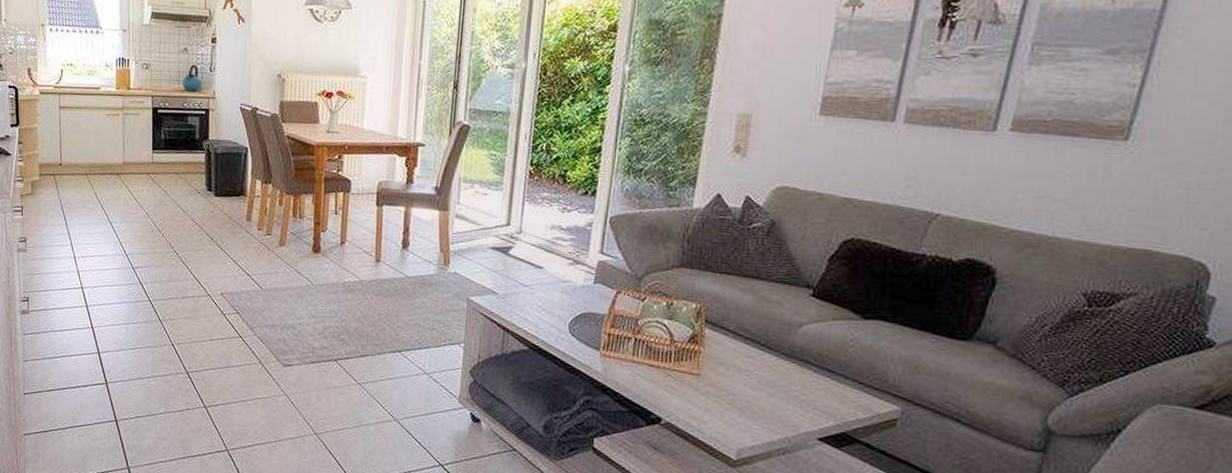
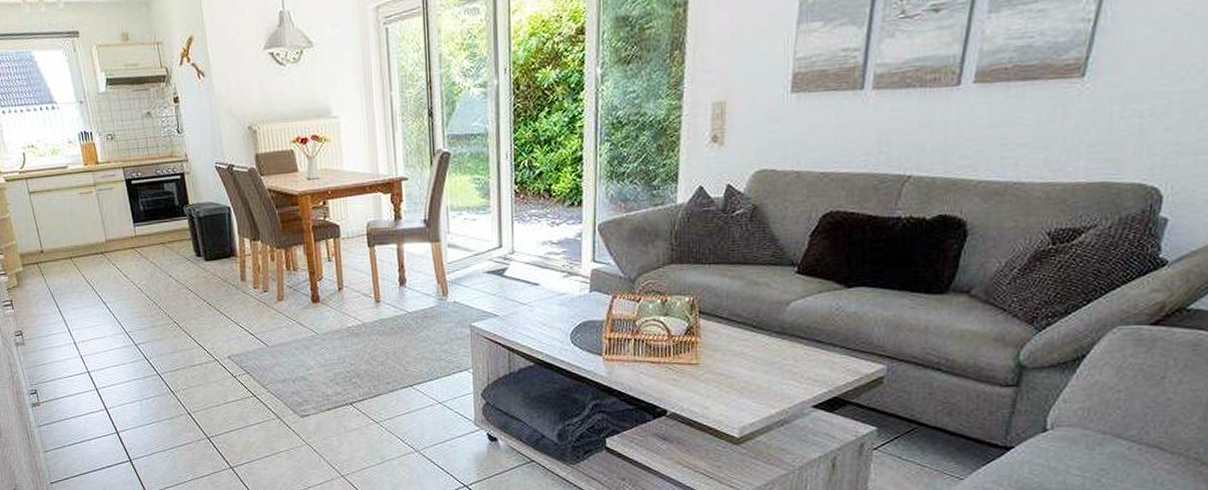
kettle: present [182,64,203,92] -> none [151,128,173,158]

